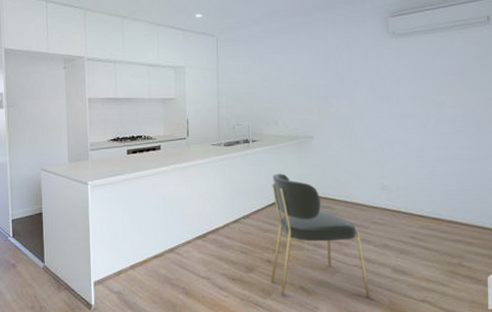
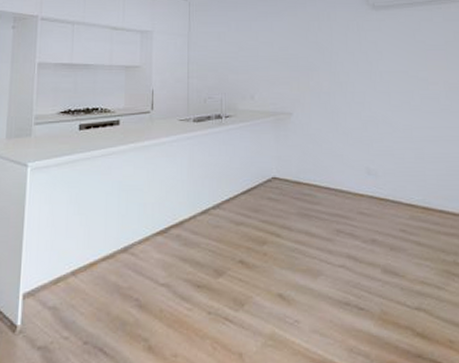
dining chair: present [271,173,370,298] -> none [244,155,359,307]

